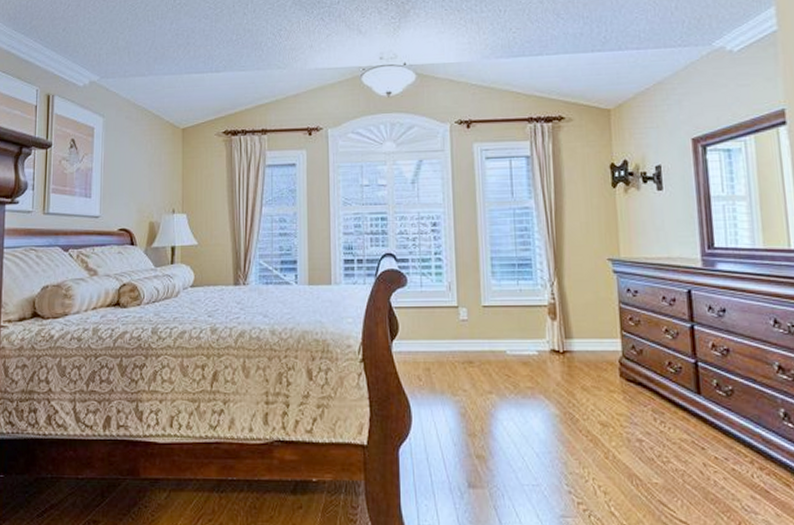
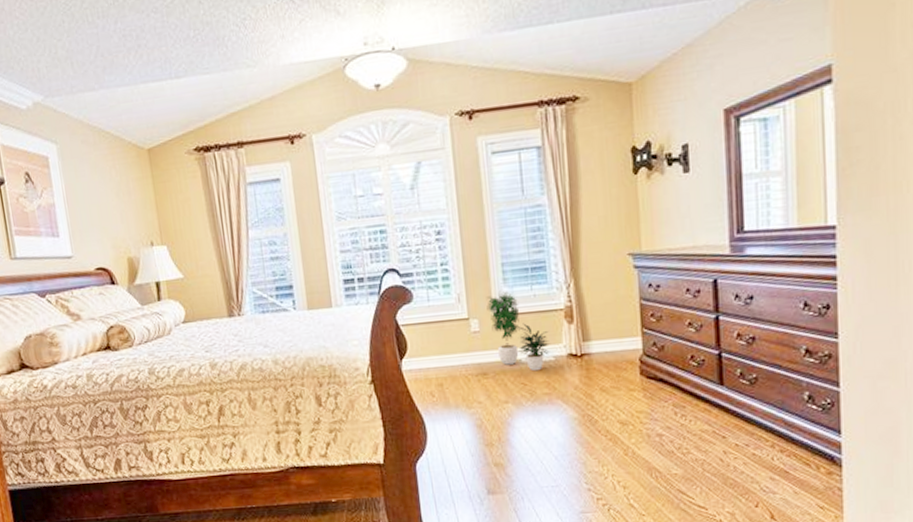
potted plant: none [475,283,535,364] -> present [486,290,551,371]

